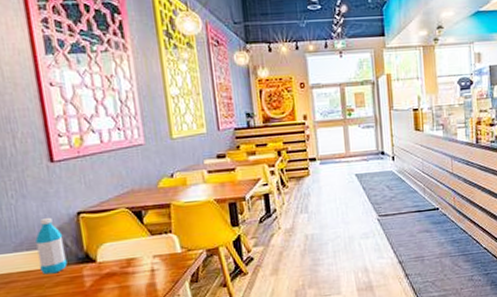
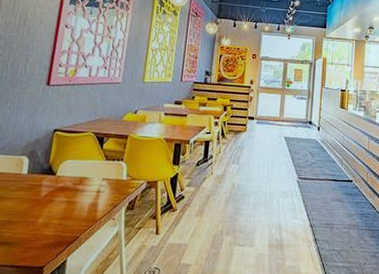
water bottle: present [35,218,68,275] -> none [10,130,37,179]

